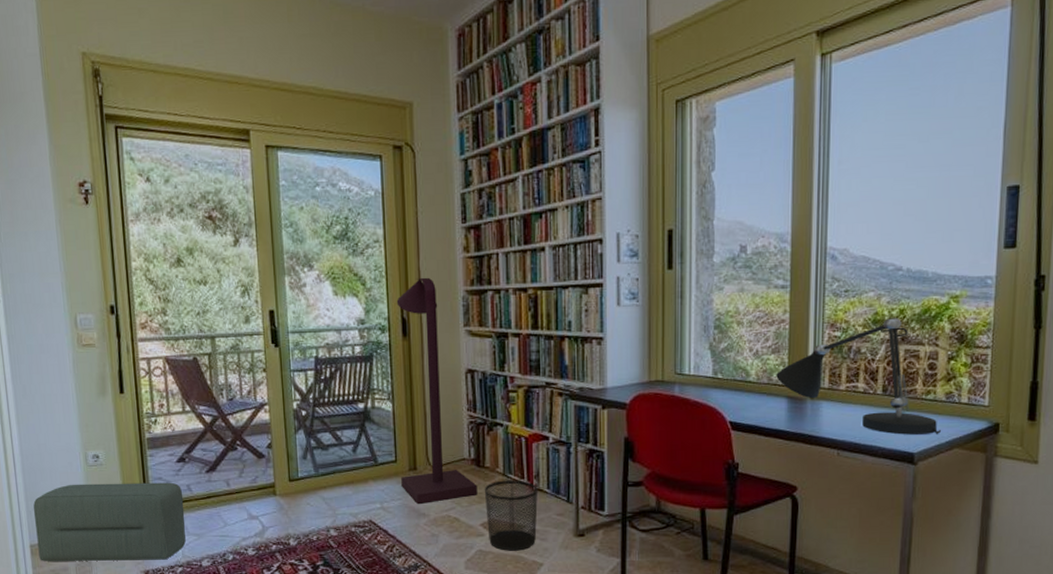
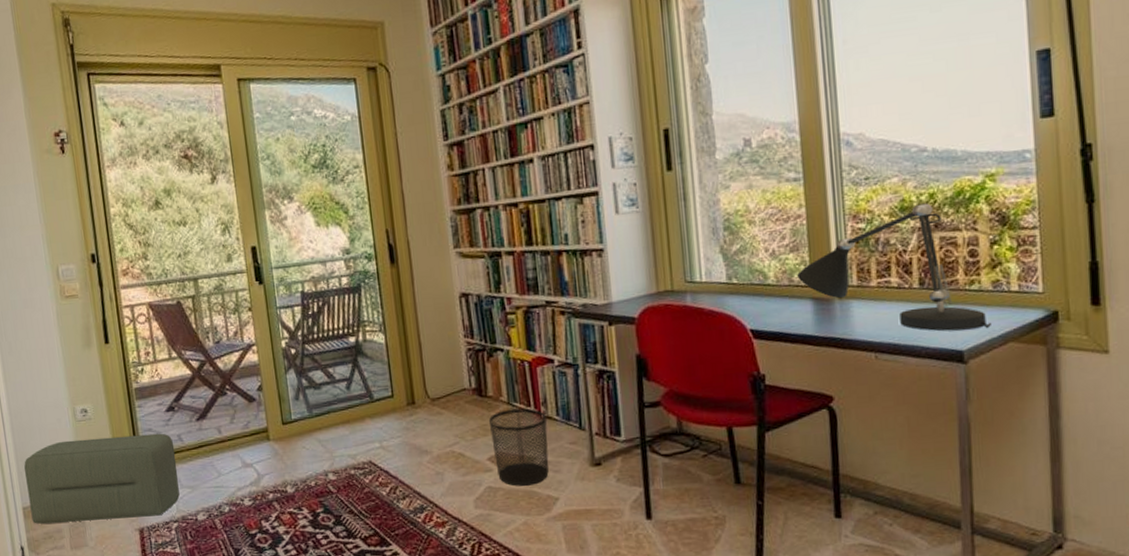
floor lamp: present [396,277,478,504] -> none [381,199,482,440]

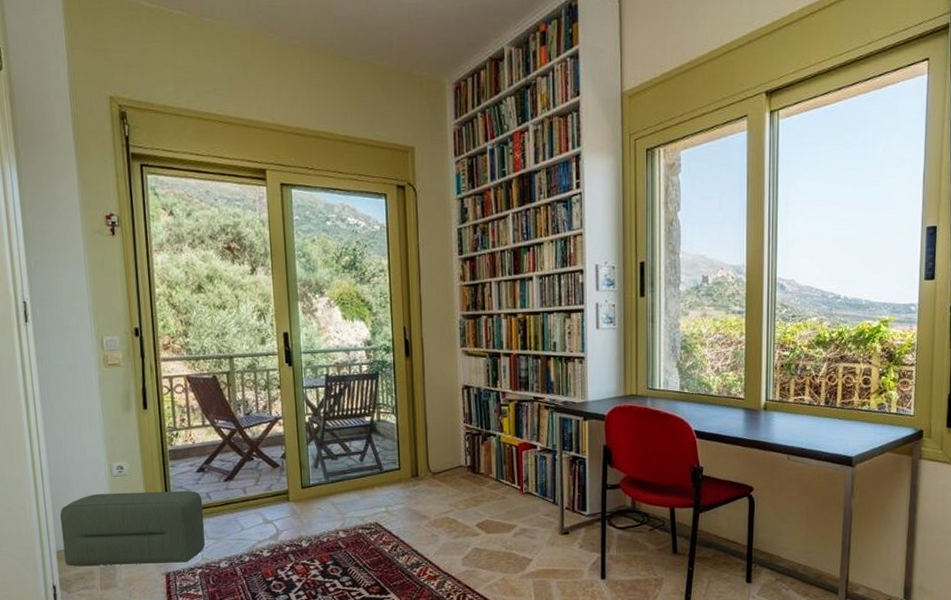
waste bin: present [488,408,549,486] -> none [479,484,527,549]
desk lamp: present [797,203,992,332] -> none [734,339,875,442]

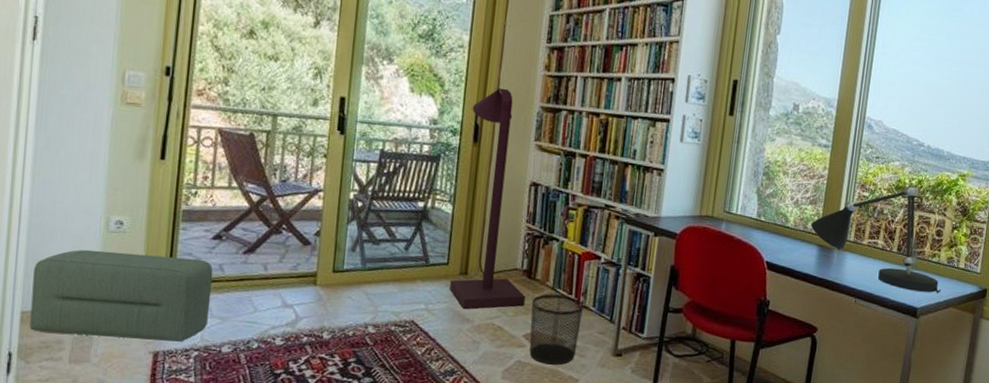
floor lamp: none [400,303,473,507] -> present [450,87,526,309]
waste bin: none [479,484,527,549] -> present [529,294,584,365]
desk lamp: none [734,339,875,442] -> present [811,186,942,294]

